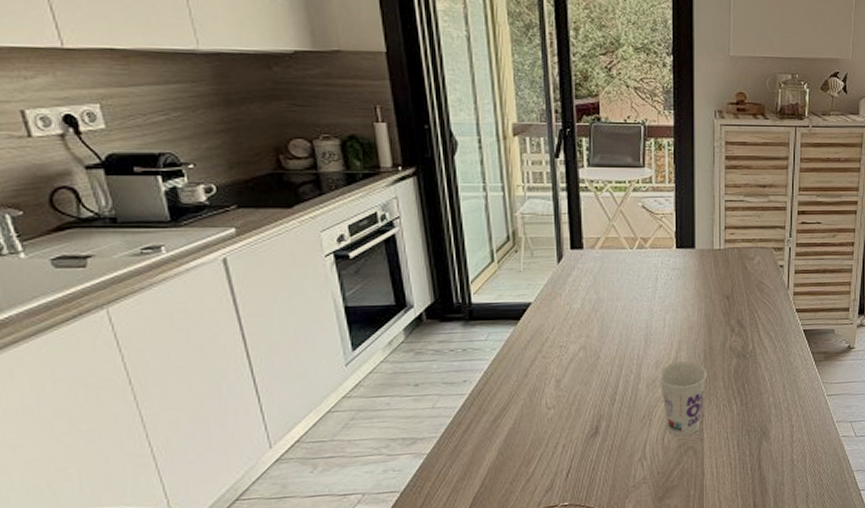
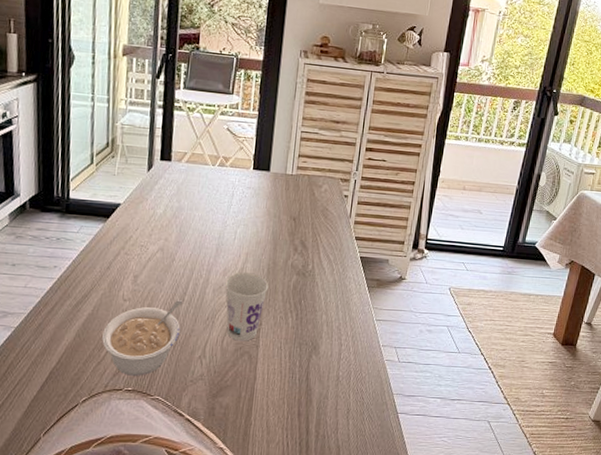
legume: none [527,401,615,490] -> present [101,300,183,376]

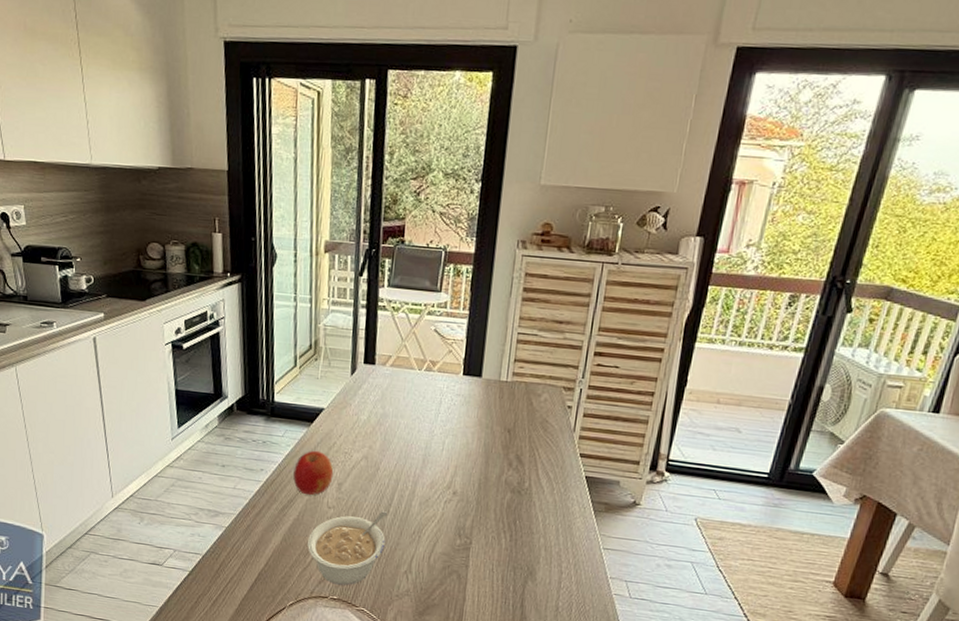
fruit: none [88,244,130,290] -> present [293,450,334,496]
cup: present [224,272,269,341] -> none [431,486,480,560]

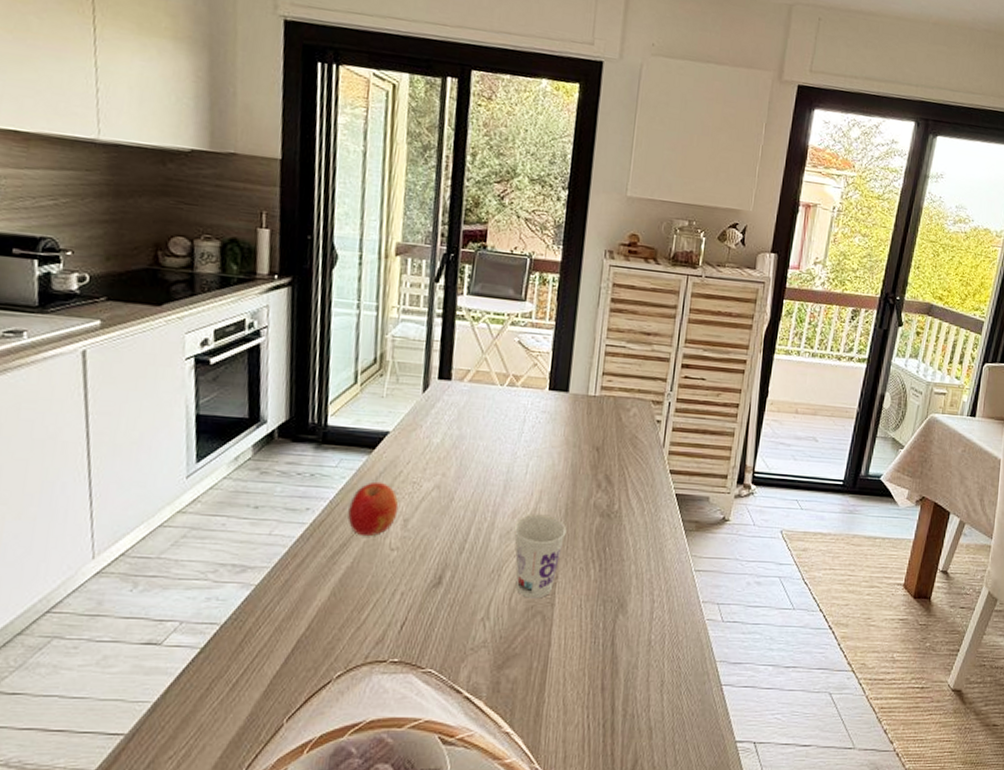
legume: present [306,511,388,586] -> none [362,549,463,644]
cup: none [431,486,480,560] -> present [513,514,567,599]

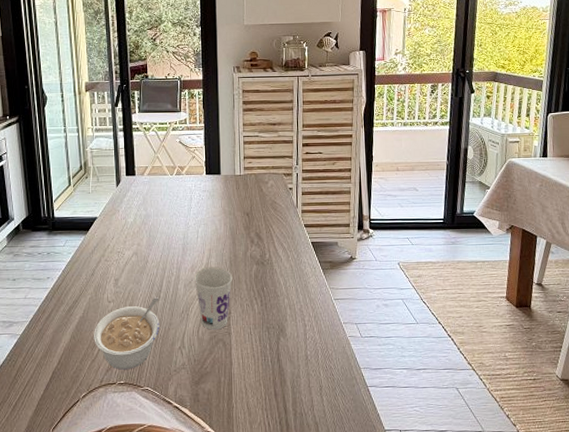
fruit: present [348,481,399,537] -> none [76,254,110,294]
legume: none [362,549,463,644] -> present [93,297,160,370]

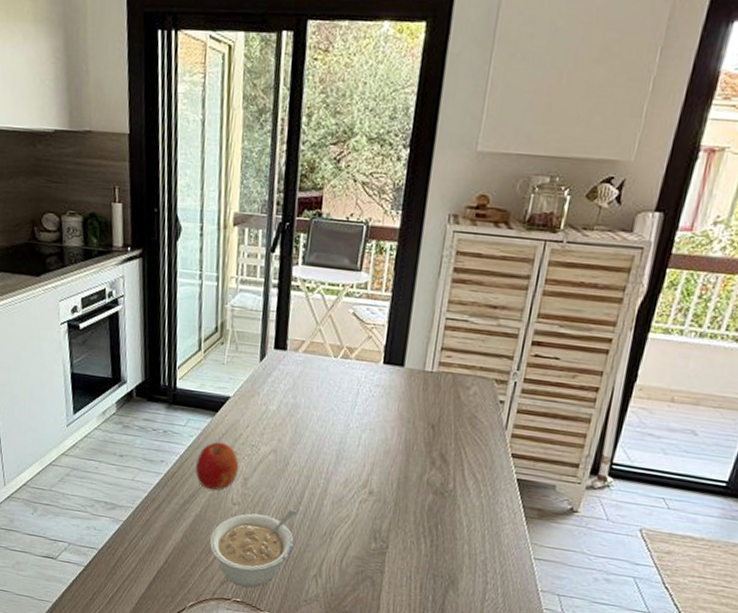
fruit: none [76,254,110,294] -> present [195,441,240,491]
cup: present [194,267,233,330] -> none [345,485,399,565]

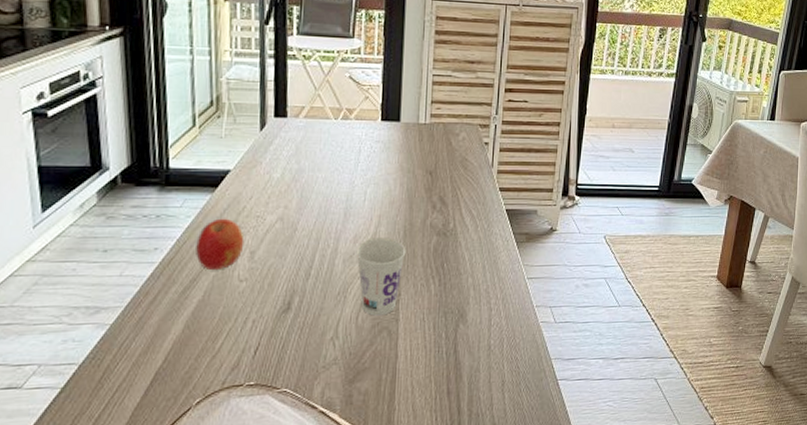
legume: present [209,509,297,588] -> none [215,275,309,368]
cup: none [345,485,399,565] -> present [356,237,406,316]

